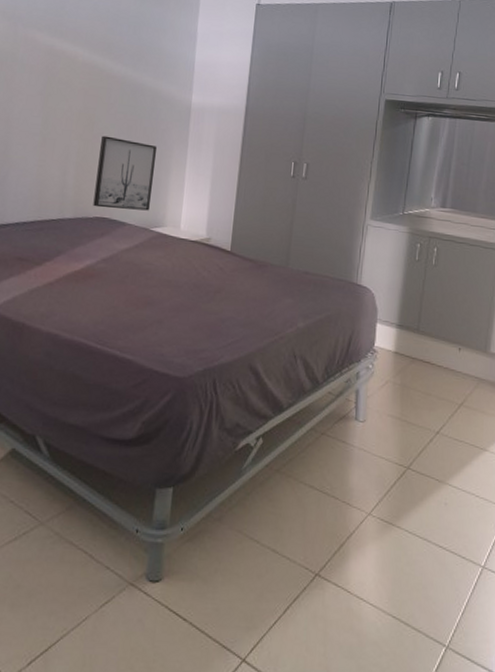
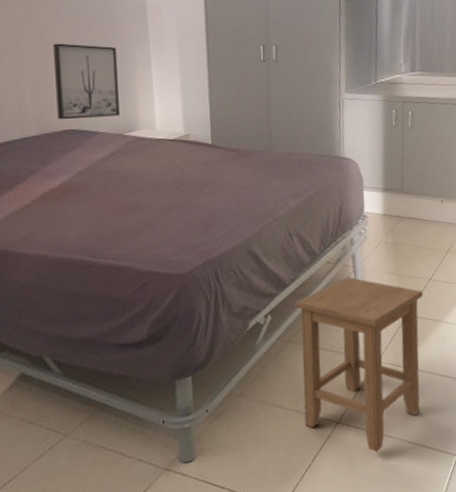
stool: none [281,412,428,620] -> present [294,277,423,452]

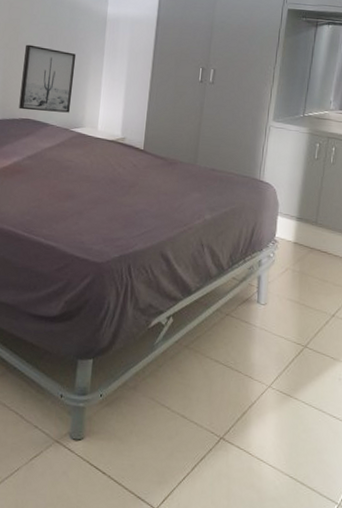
stool: present [294,277,423,452] -> none [190,296,324,479]

